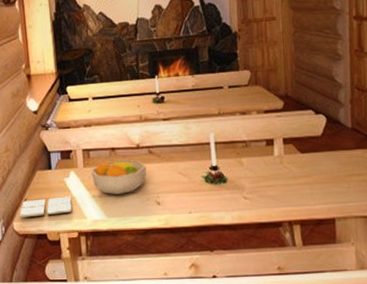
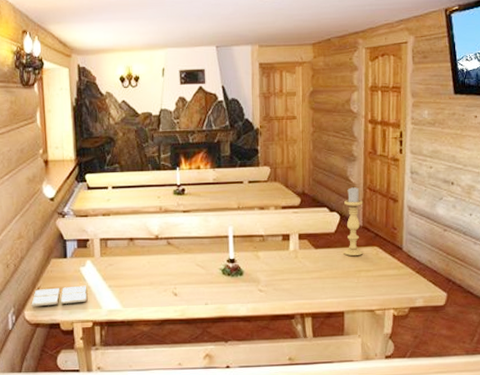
fruit bowl: present [91,159,147,195] -> none [108,250,165,285]
candle holder: none [330,86,353,160] -> present [343,186,363,256]

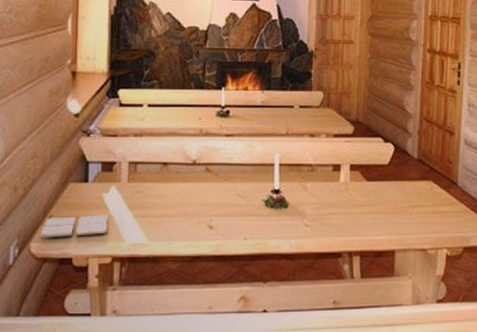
candle holder: present [343,186,363,256] -> none [397,116,419,190]

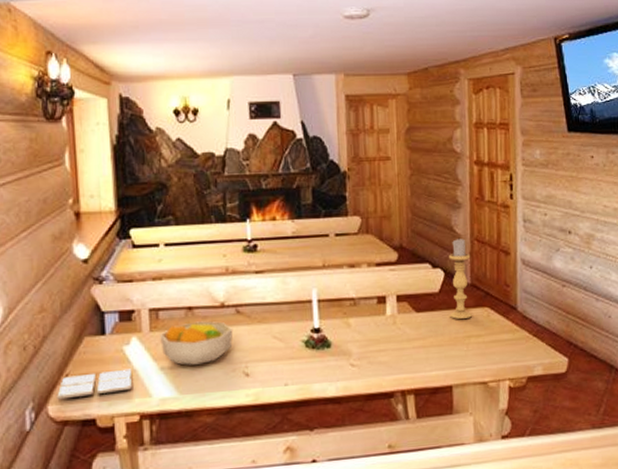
fruit bowl: none [136,176,202,215] -> present [160,321,233,365]
candle holder: none [397,116,419,190] -> present [449,237,472,319]

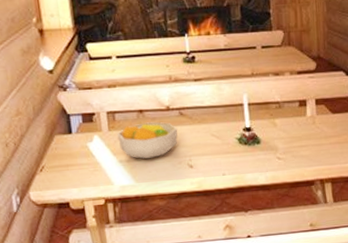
drink coaster: present [57,368,133,400] -> none [36,161,97,187]

